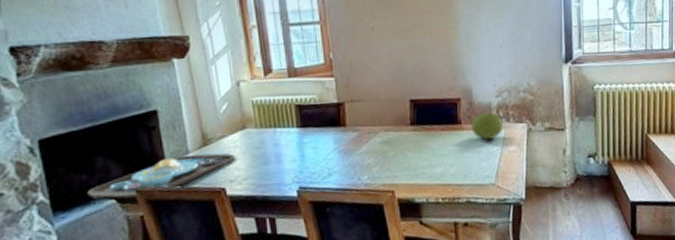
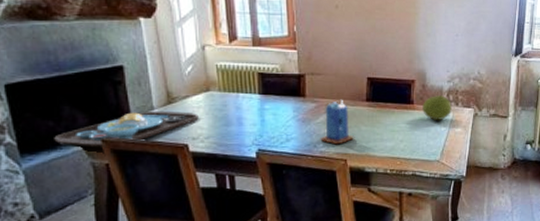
candle: none [364,125,402,176] -> present [320,99,355,145]

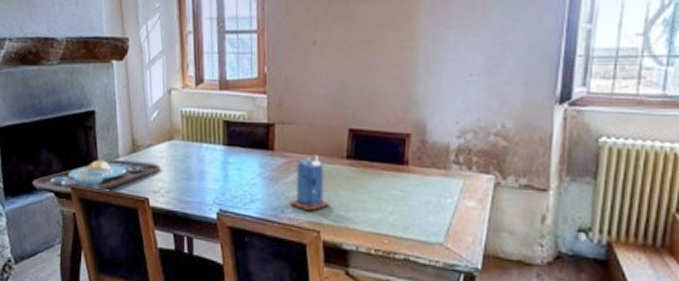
fruit: present [423,96,452,121] -> none [421,155,462,190]

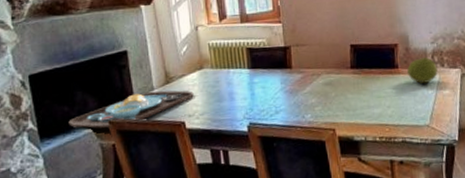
candle: present [289,155,331,211] -> none [308,68,342,115]
fruit: none [421,155,462,190] -> present [407,57,438,84]

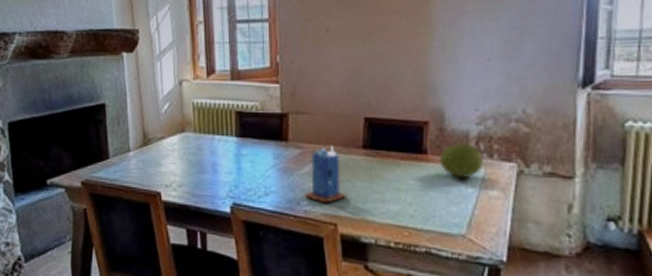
platter: present [68,90,194,129] -> none [42,153,173,190]
candle: none [308,68,342,115] -> present [304,145,348,204]

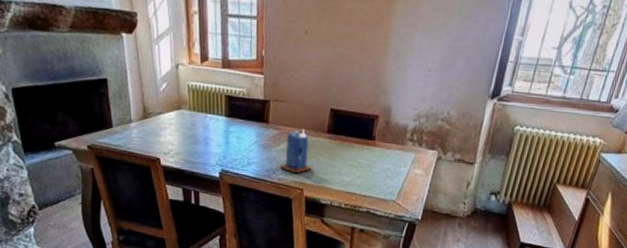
fruit: present [440,143,483,179] -> none [384,134,415,161]

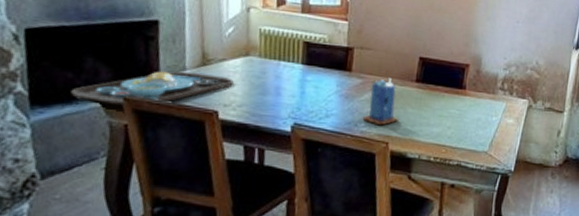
platter: none [50,123,170,153] -> present [70,71,234,106]

